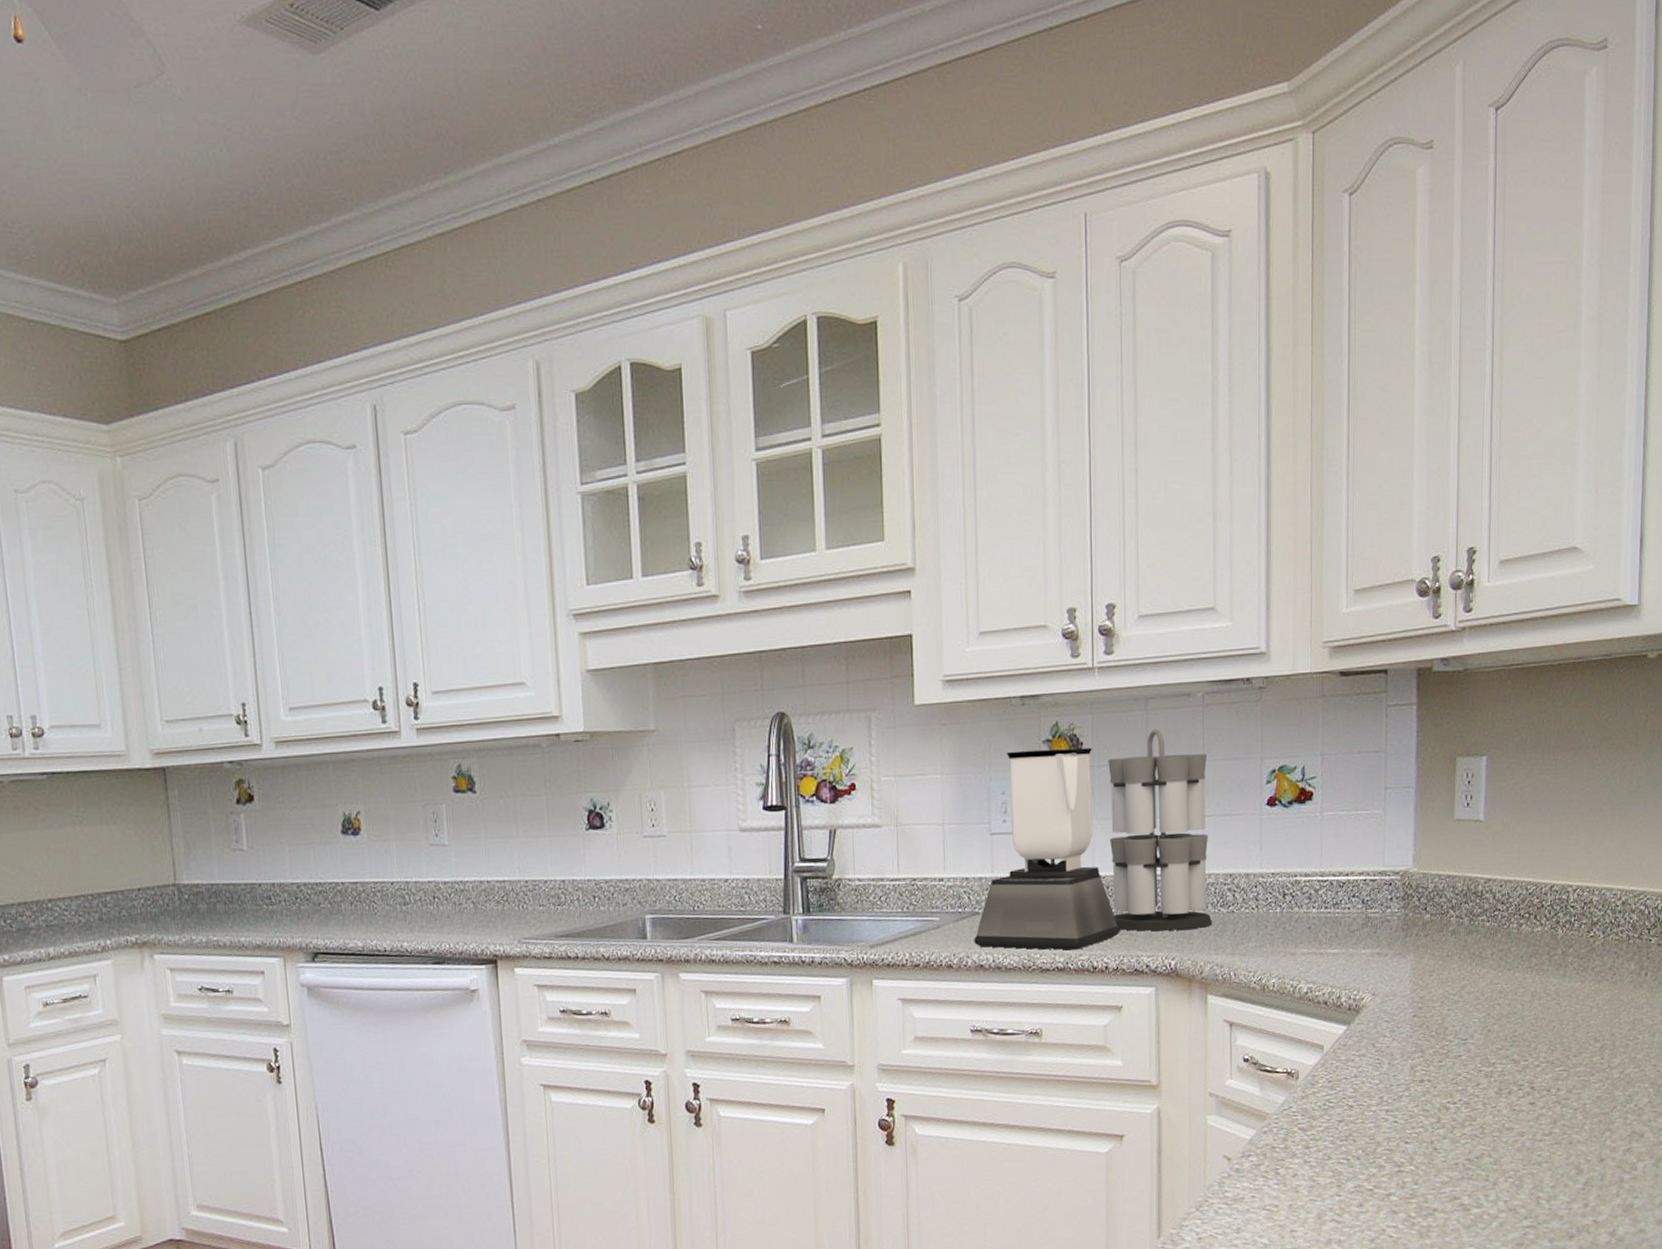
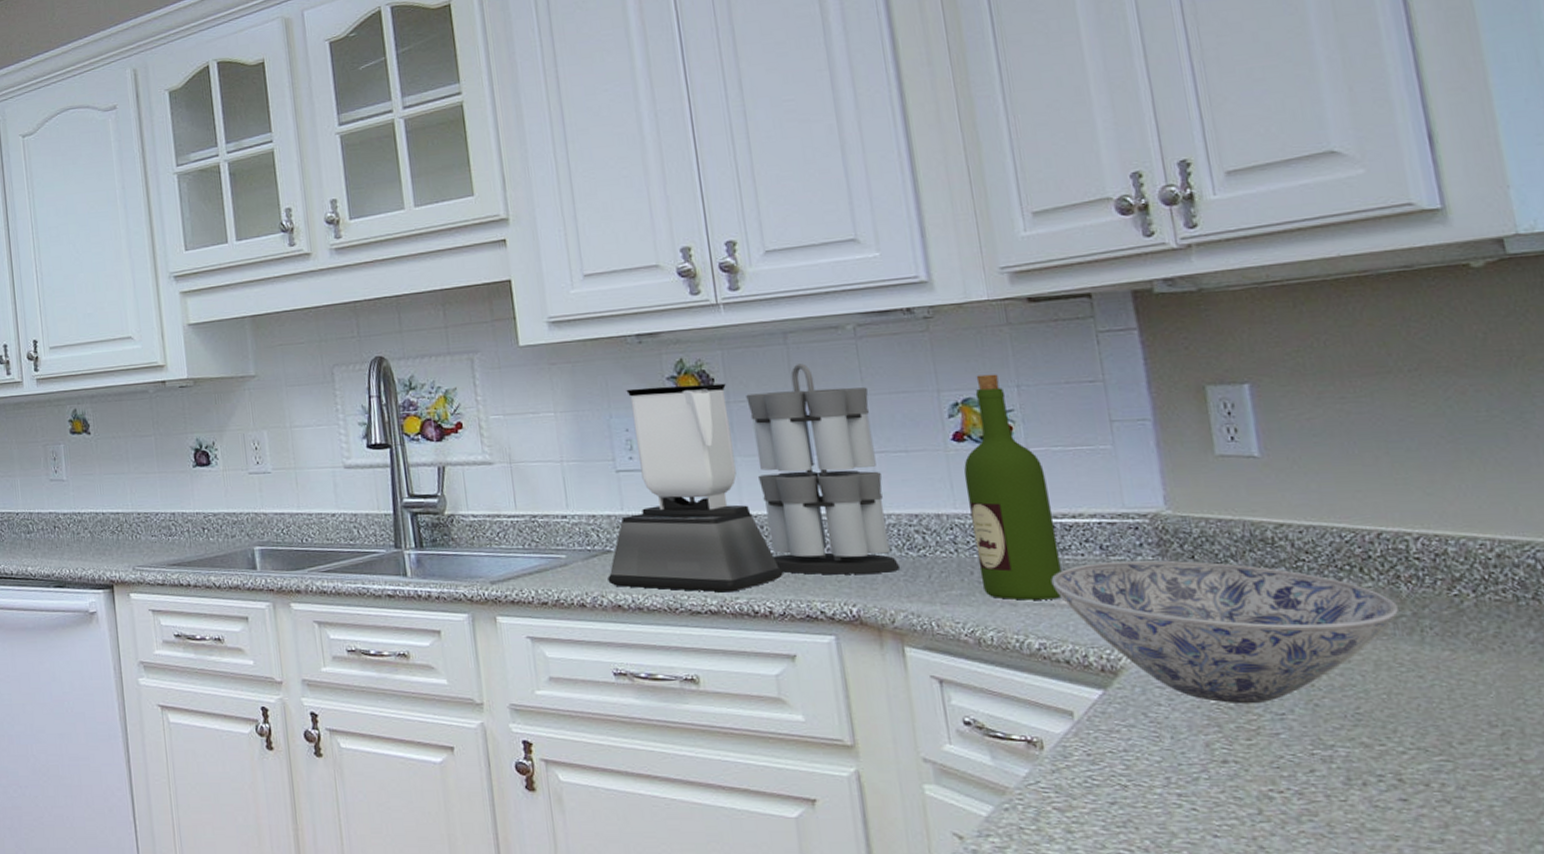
wine bottle: none [1271,743,1332,950] -> present [963,374,1062,600]
bowl: none [1323,912,1555,1033] -> present [1051,560,1400,705]

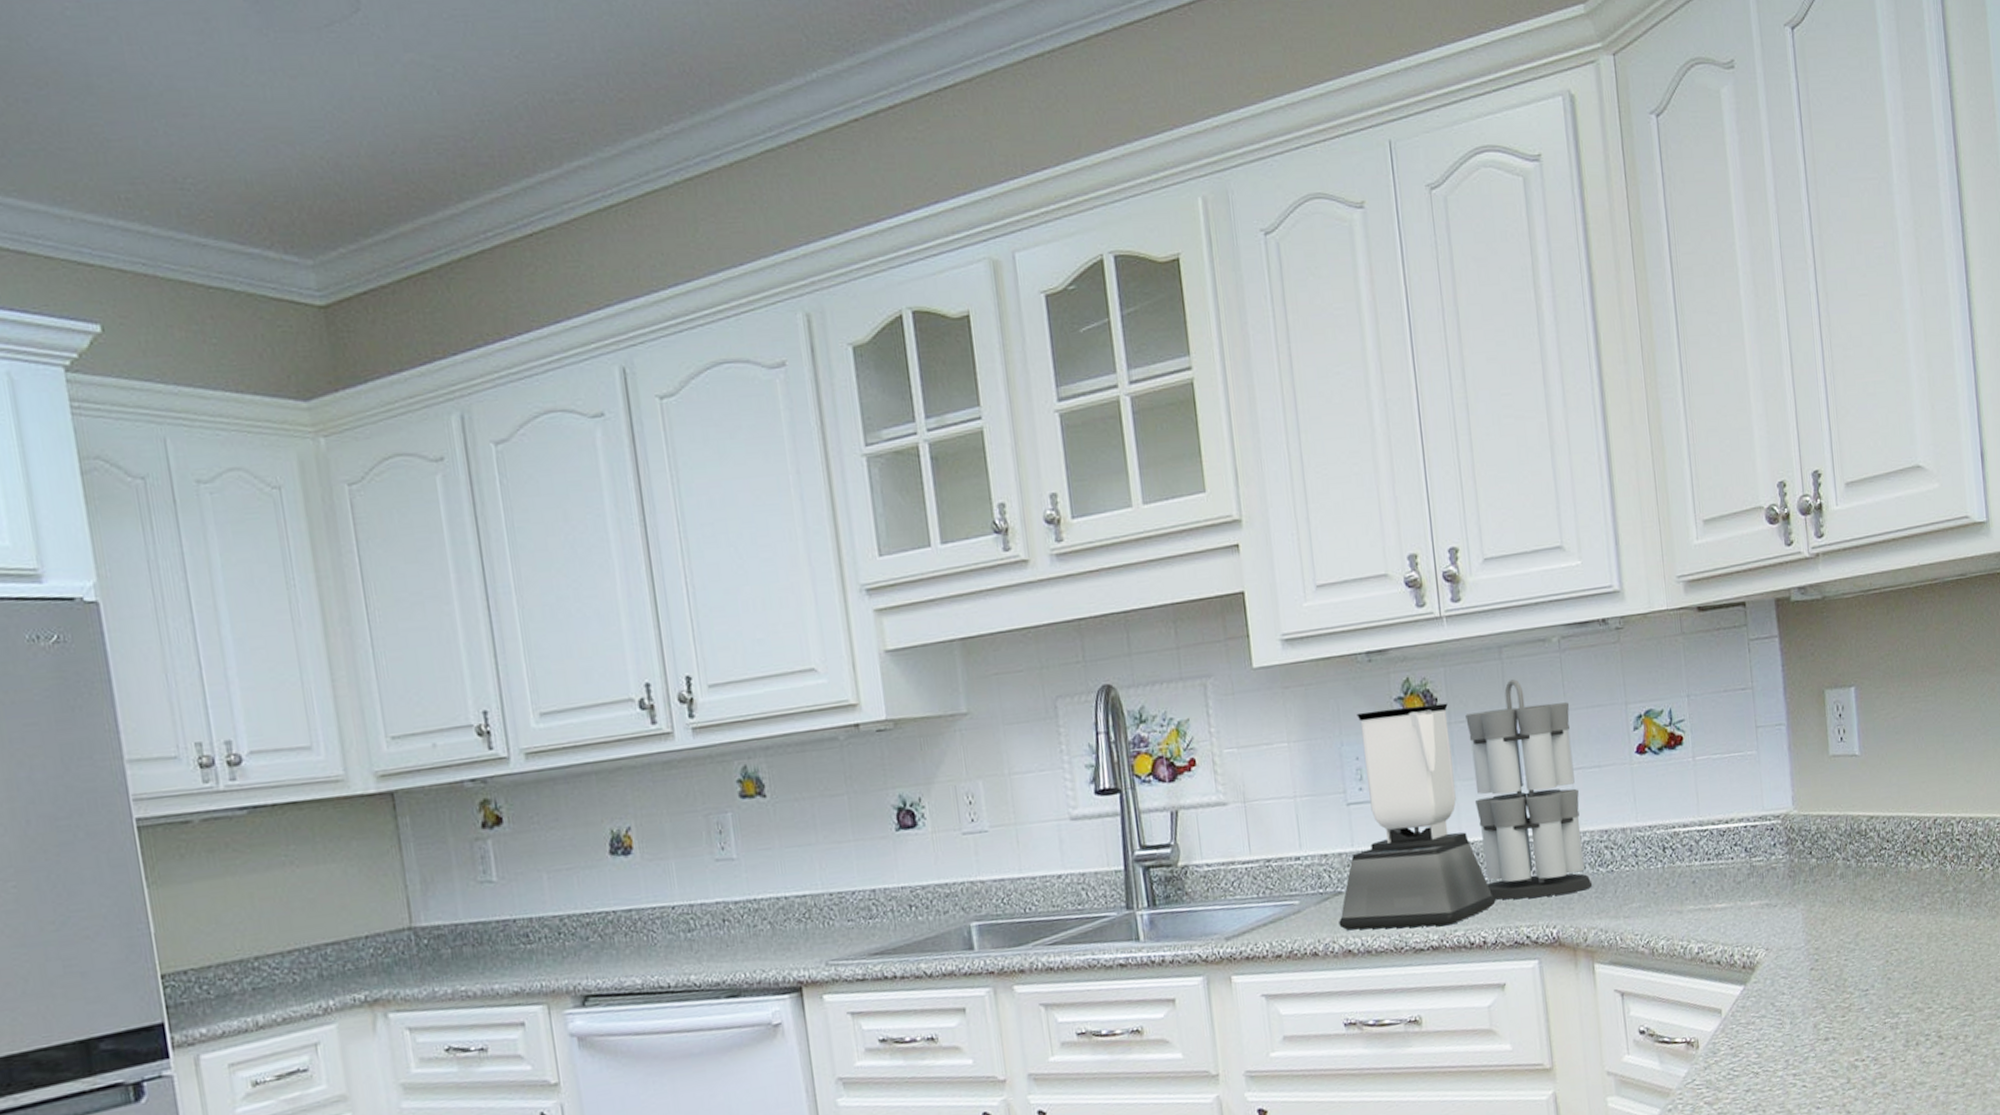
wine bottle: present [963,374,1062,600] -> none [1644,684,1716,908]
bowl: present [1051,560,1400,705] -> none [1708,856,1945,986]

